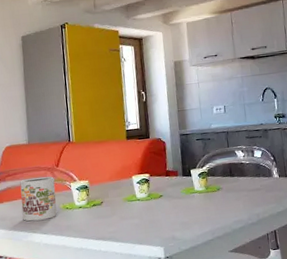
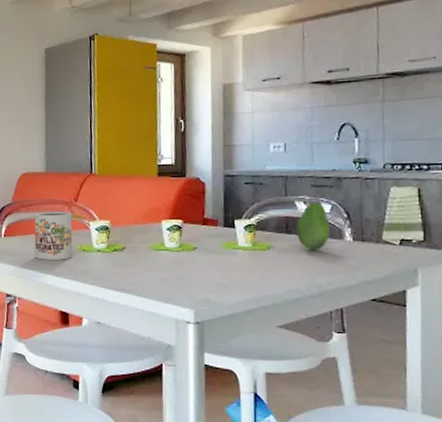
fruit: none [237,149,263,188] -> present [296,201,331,251]

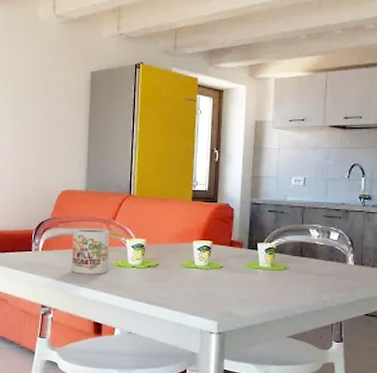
fruit: present [296,201,331,251] -> none [309,230,337,272]

